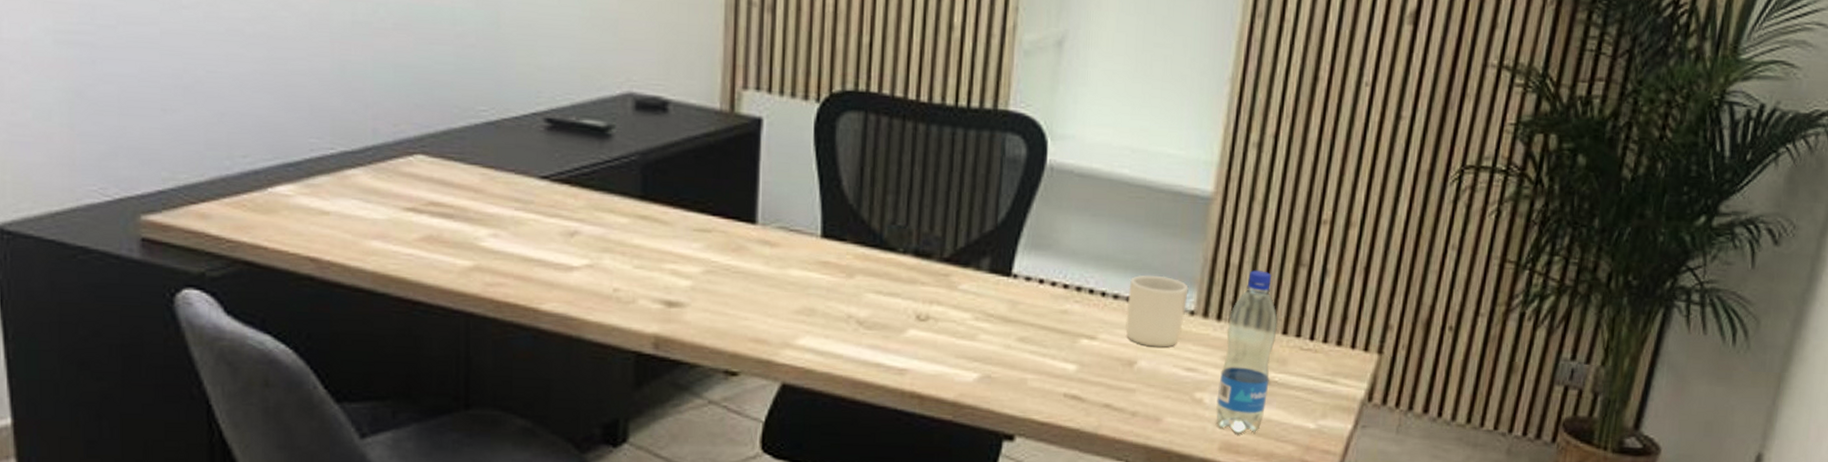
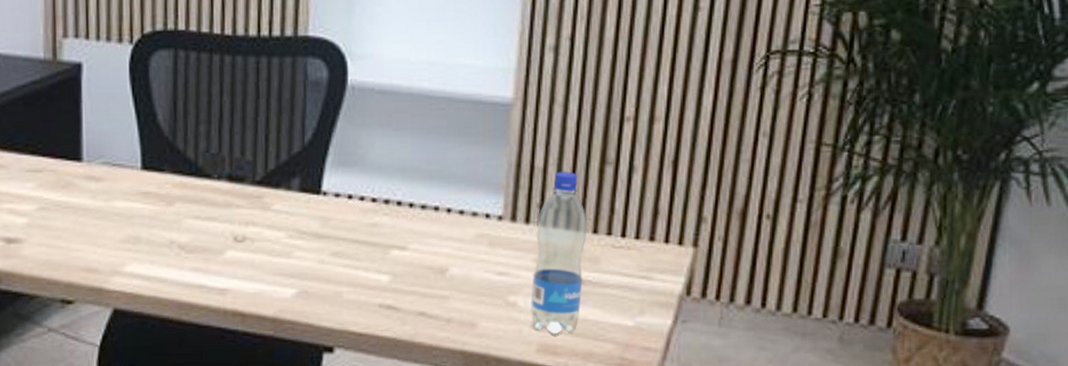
mug: present [1125,275,1189,347] -> none [435,183,495,254]

